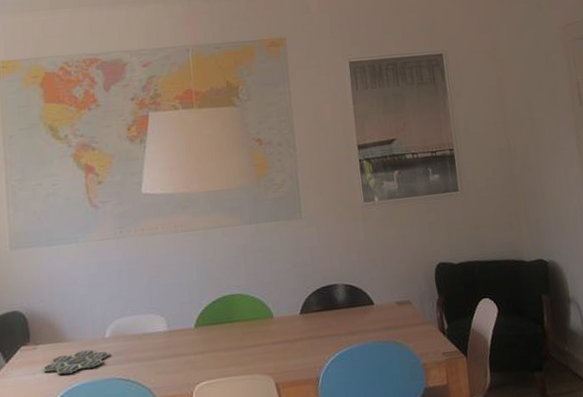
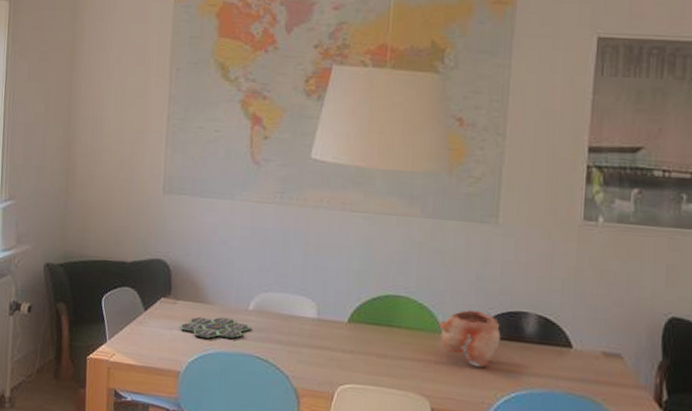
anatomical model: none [269,292,320,339] -> present [438,310,501,368]

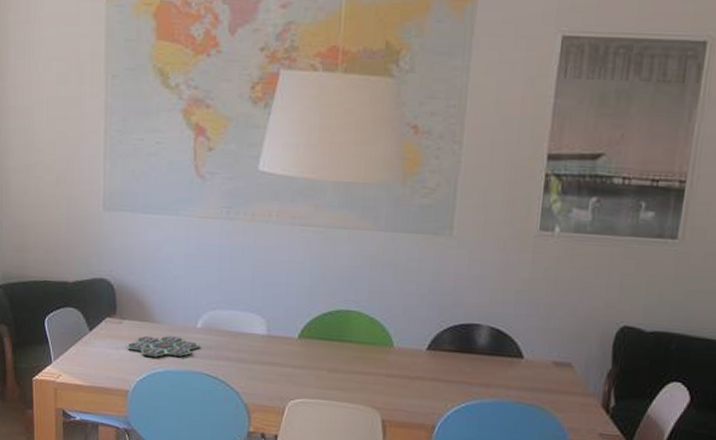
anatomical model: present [438,310,501,368] -> none [390,323,453,380]

